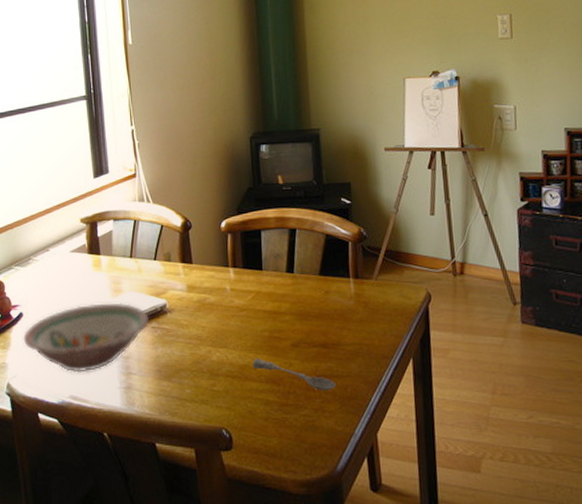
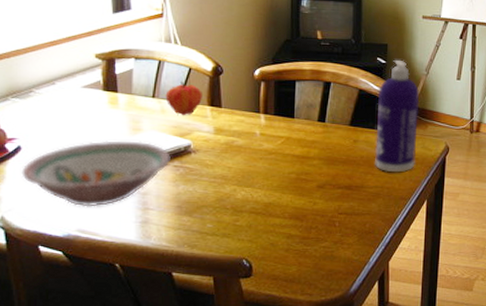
fruit: none [141,239,174,274] -> present [165,81,202,115]
soupspoon: present [253,358,336,391] -> none [278,197,356,226]
spray bottle: none [345,198,395,327] -> present [375,59,420,173]

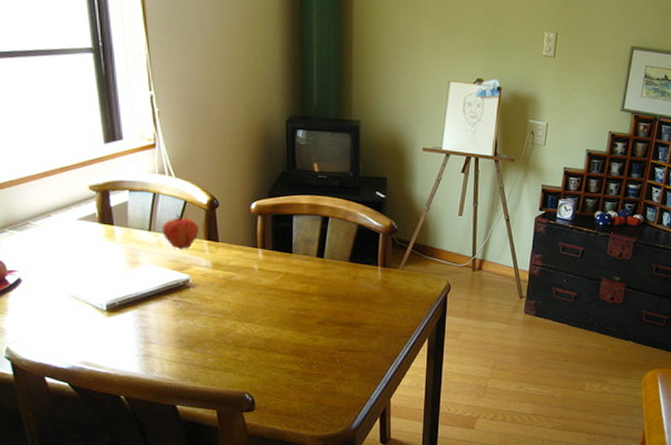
bowl: present [21,140,171,207] -> none [23,274,170,340]
spray bottle: present [375,59,420,173] -> none [375,194,421,310]

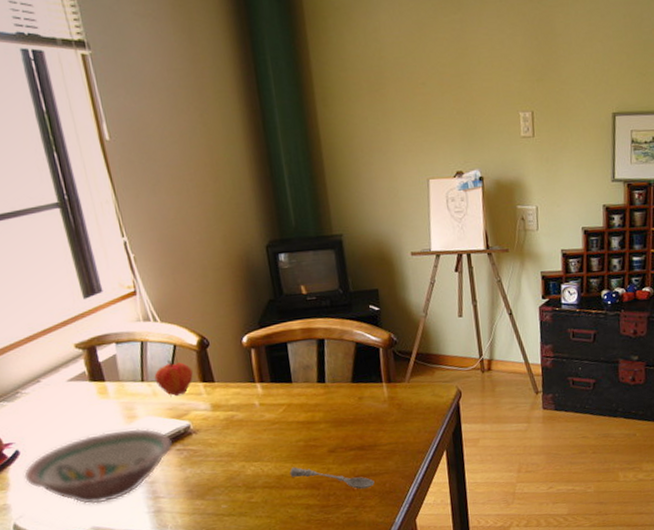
bowl: none [23,274,170,340] -> present [24,428,173,504]
soupspoon: none [278,332,357,363] -> present [290,467,375,490]

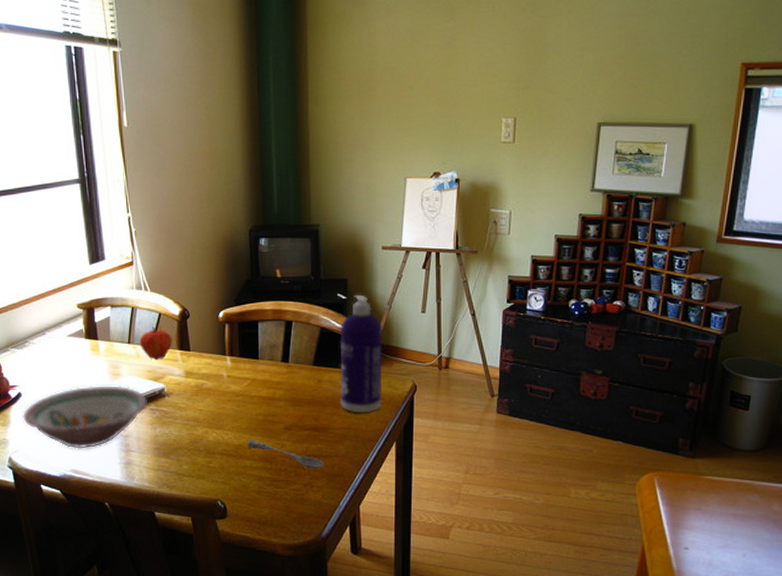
spray bottle: none [376,304,428,426] -> present [339,294,383,413]

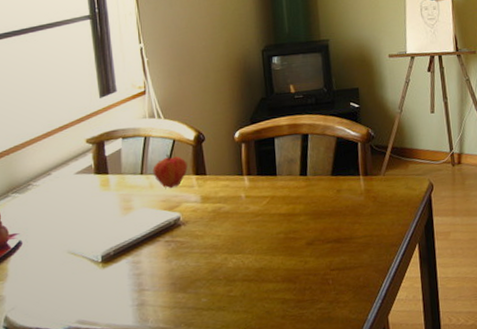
bowl: present [23,386,147,449] -> none [23,220,162,296]
soupspoon: present [247,438,324,469] -> none [269,259,349,284]
spray bottle: present [339,294,383,413] -> none [355,101,401,219]

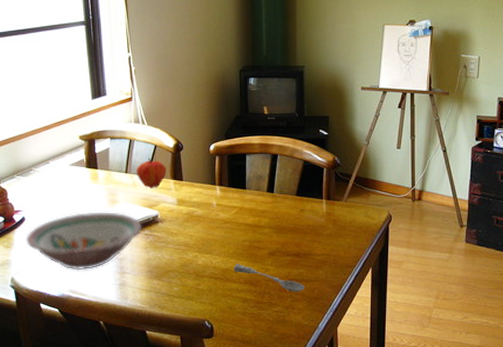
bowl: none [23,220,162,296] -> present [26,212,142,271]
soupspoon: none [269,259,349,284] -> present [234,263,305,292]

